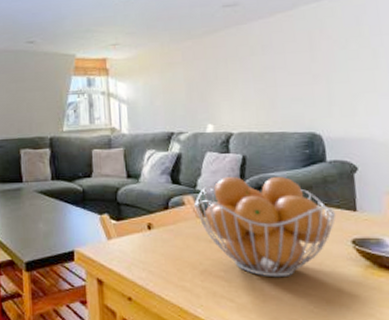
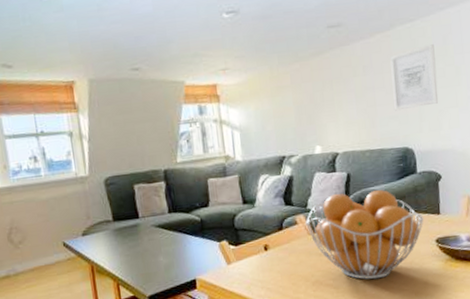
wall art: none [293,25,351,93] -> present [390,44,438,111]

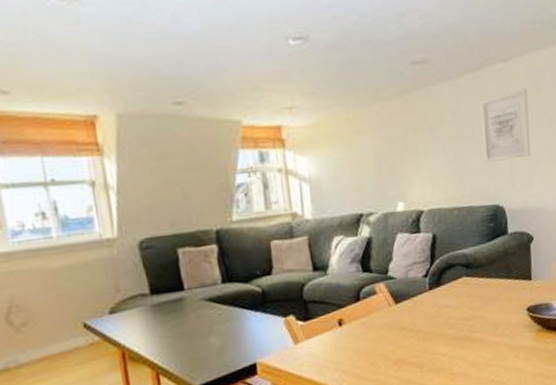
fruit basket: present [306,190,424,280] -> none [386,253,515,356]

